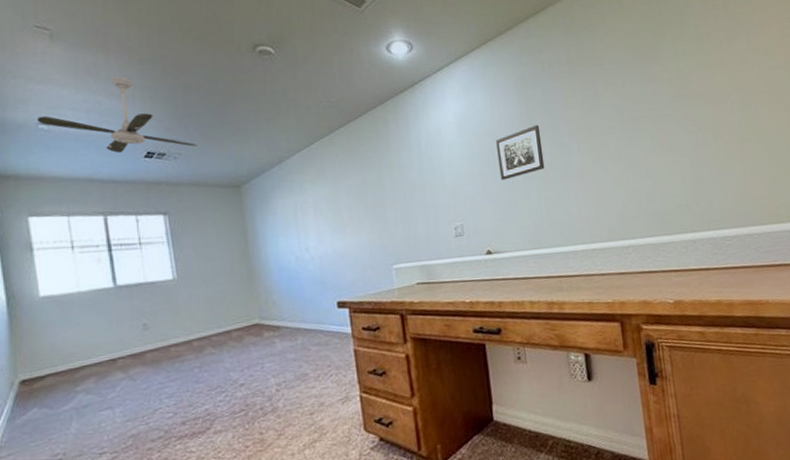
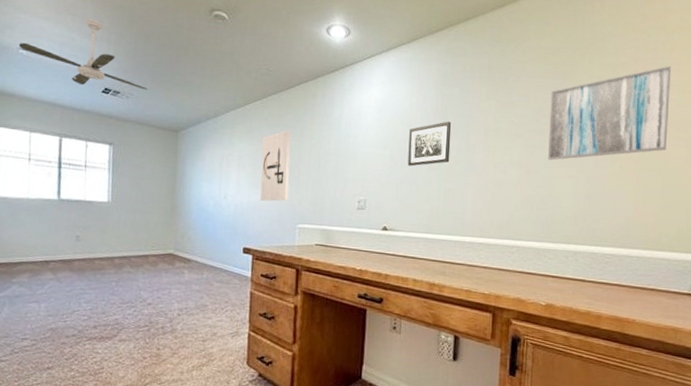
wall art: none [337,164,378,246] -> present [260,130,291,202]
wall art: none [637,29,766,149] -> present [548,66,672,161]

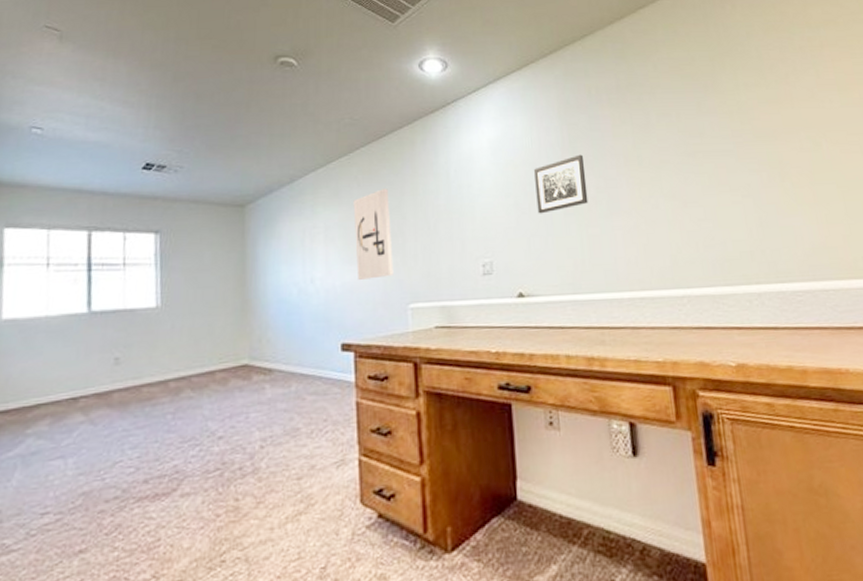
ceiling fan: present [18,18,148,90] -> none [31,82,202,162]
wall art: present [548,66,672,161] -> none [694,64,840,187]

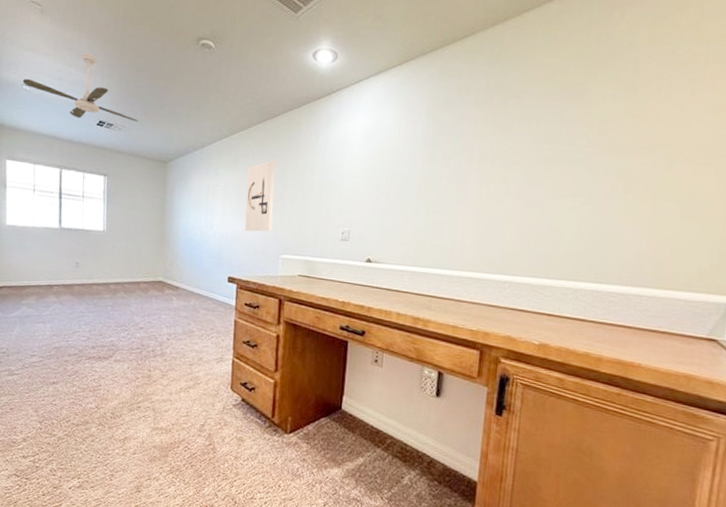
ceiling fan: none [31,82,202,162] -> present [22,52,139,122]
wall art: present [533,154,589,214] -> none [394,148,443,197]

